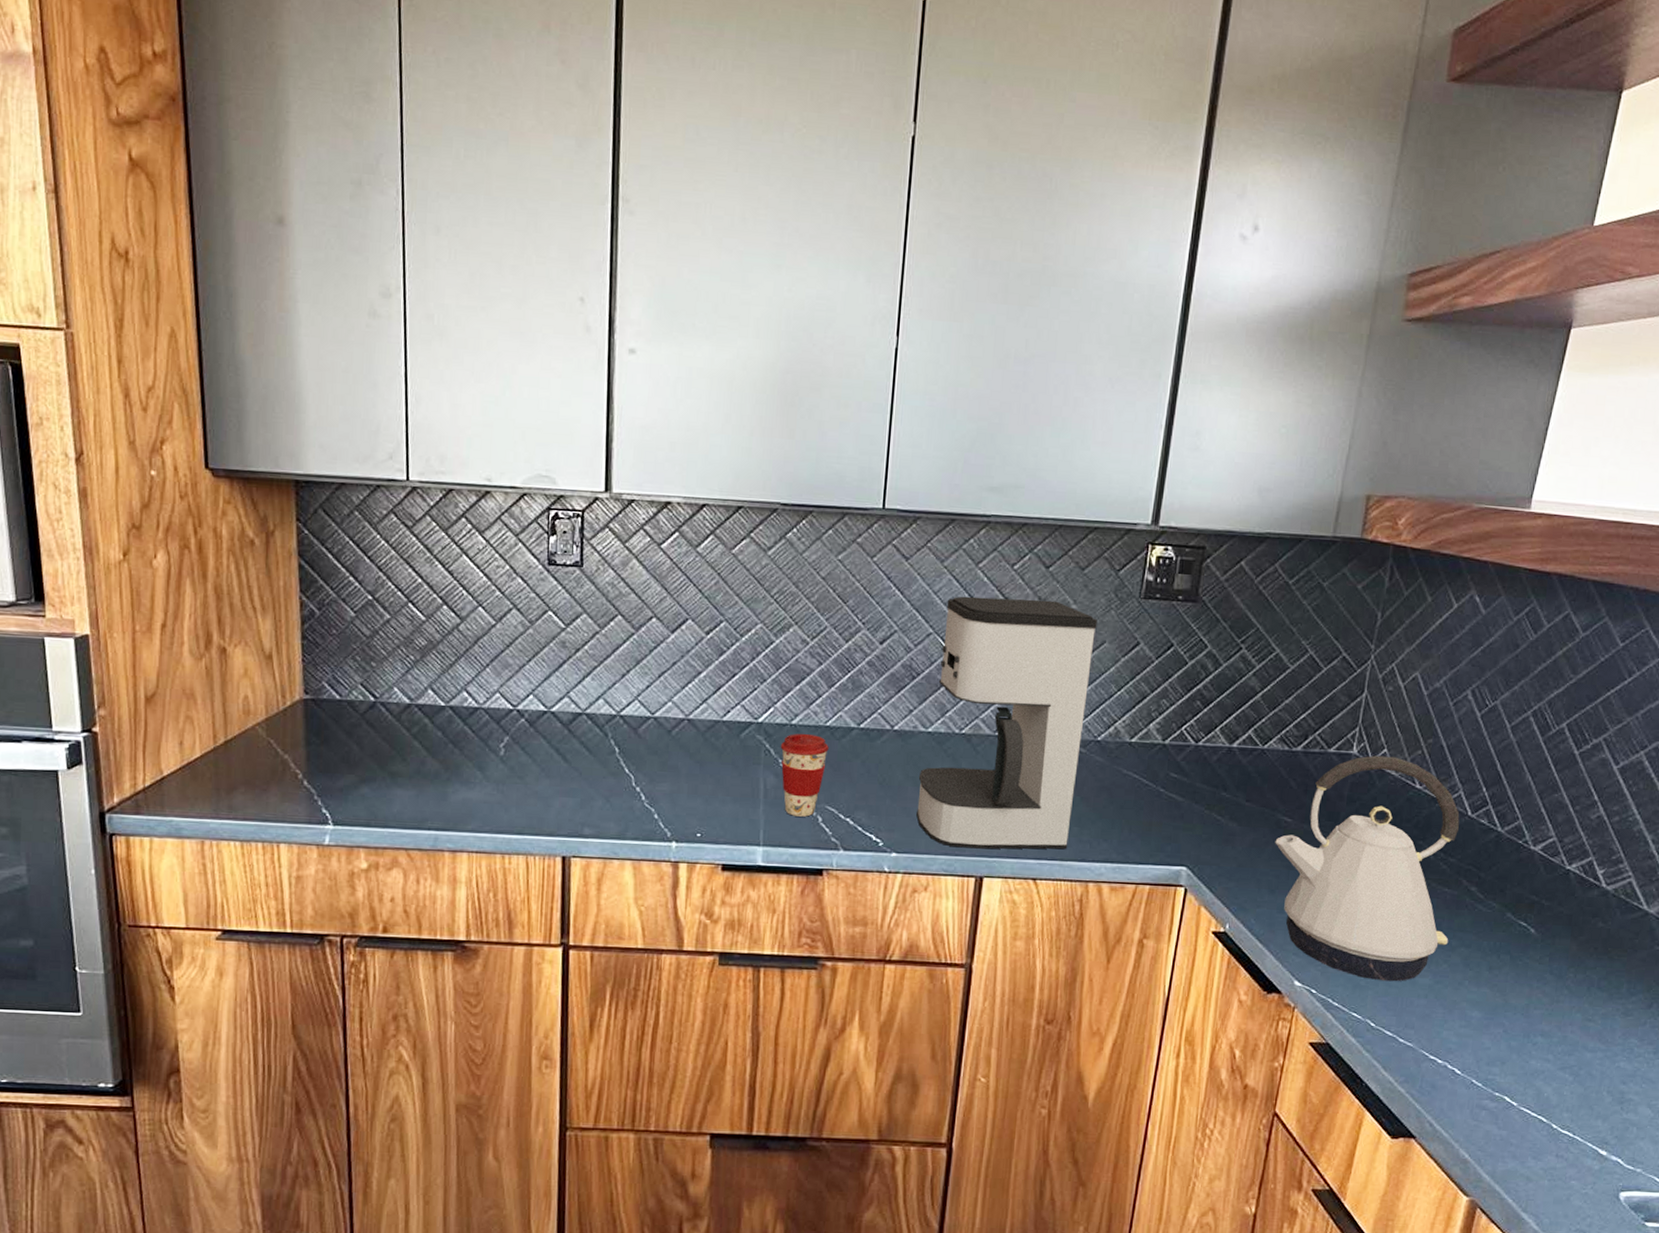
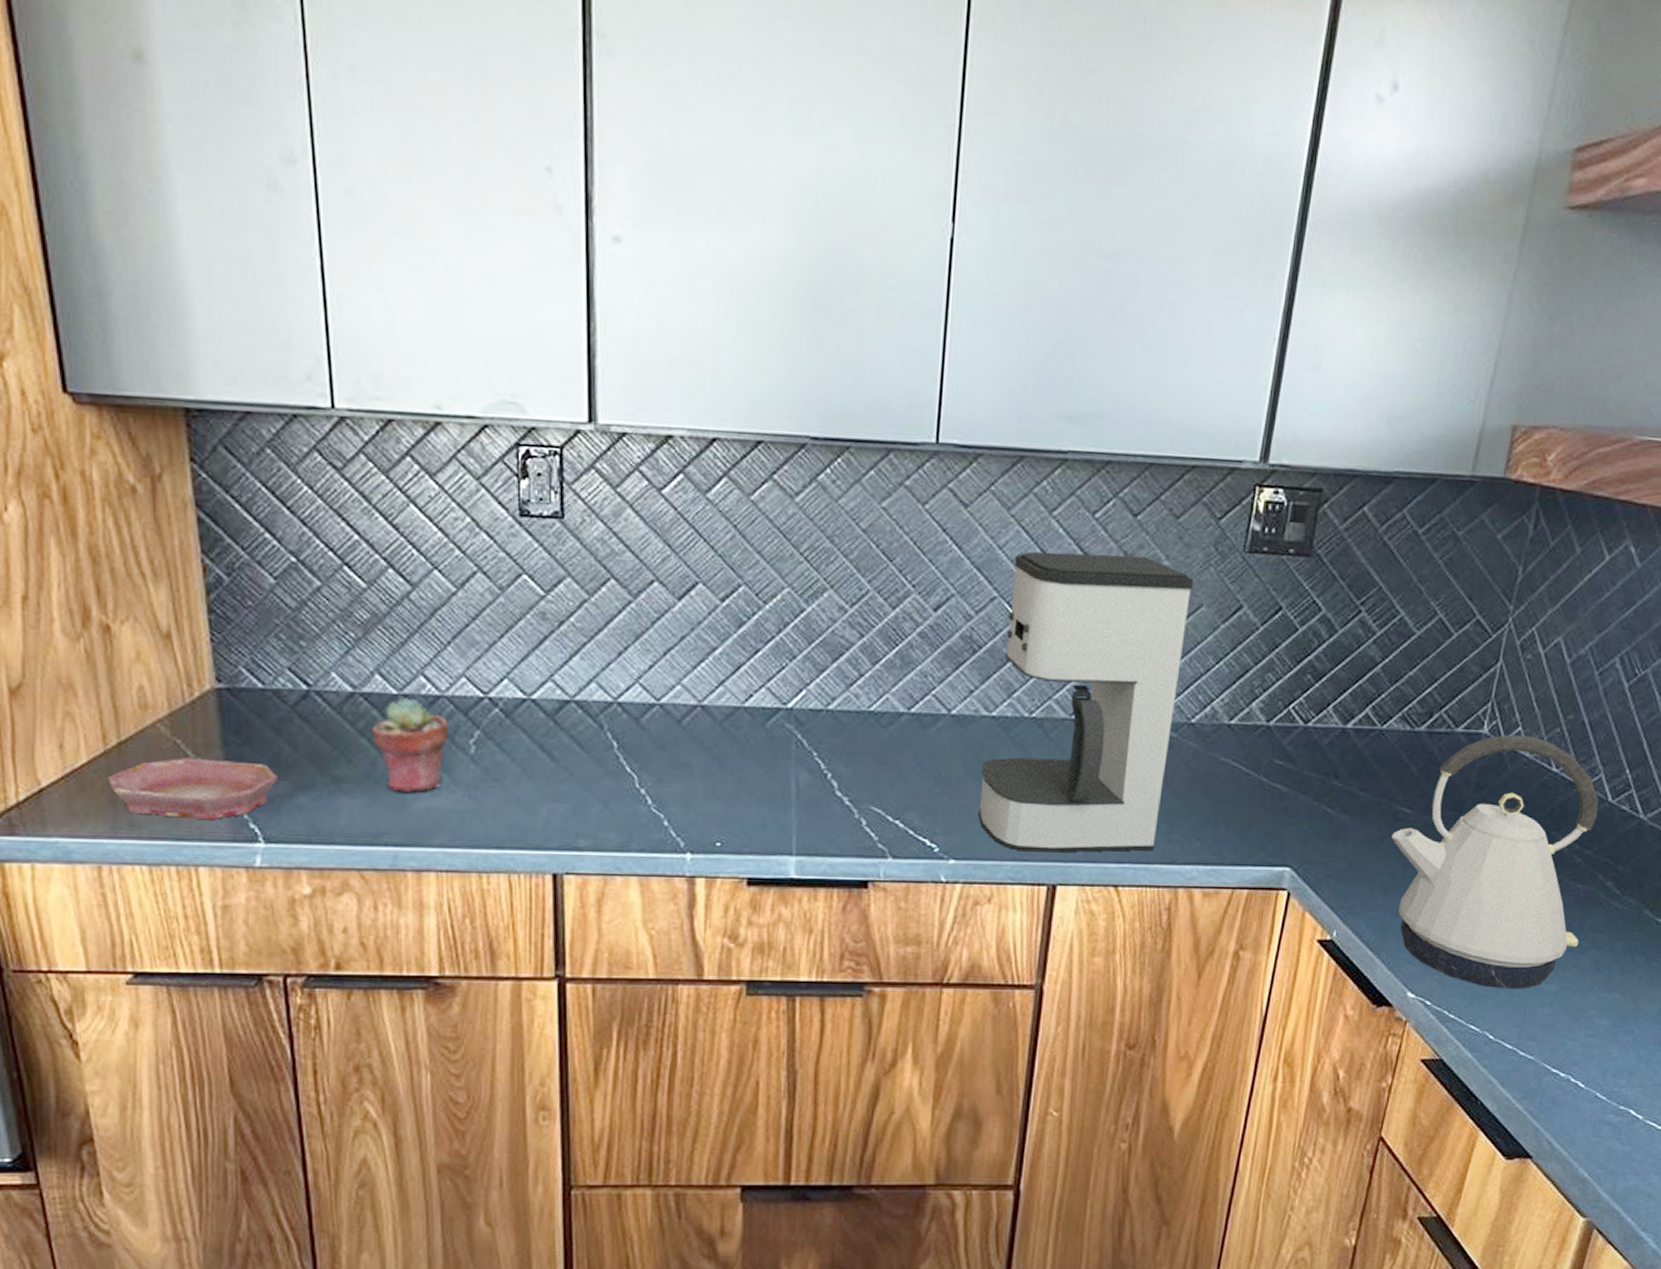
bowl: none [215,754,347,806] -> present [108,757,278,821]
potted succulent: none [423,709,485,787] -> present [372,697,449,794]
coffee cup: present [780,733,829,817] -> none [814,720,873,820]

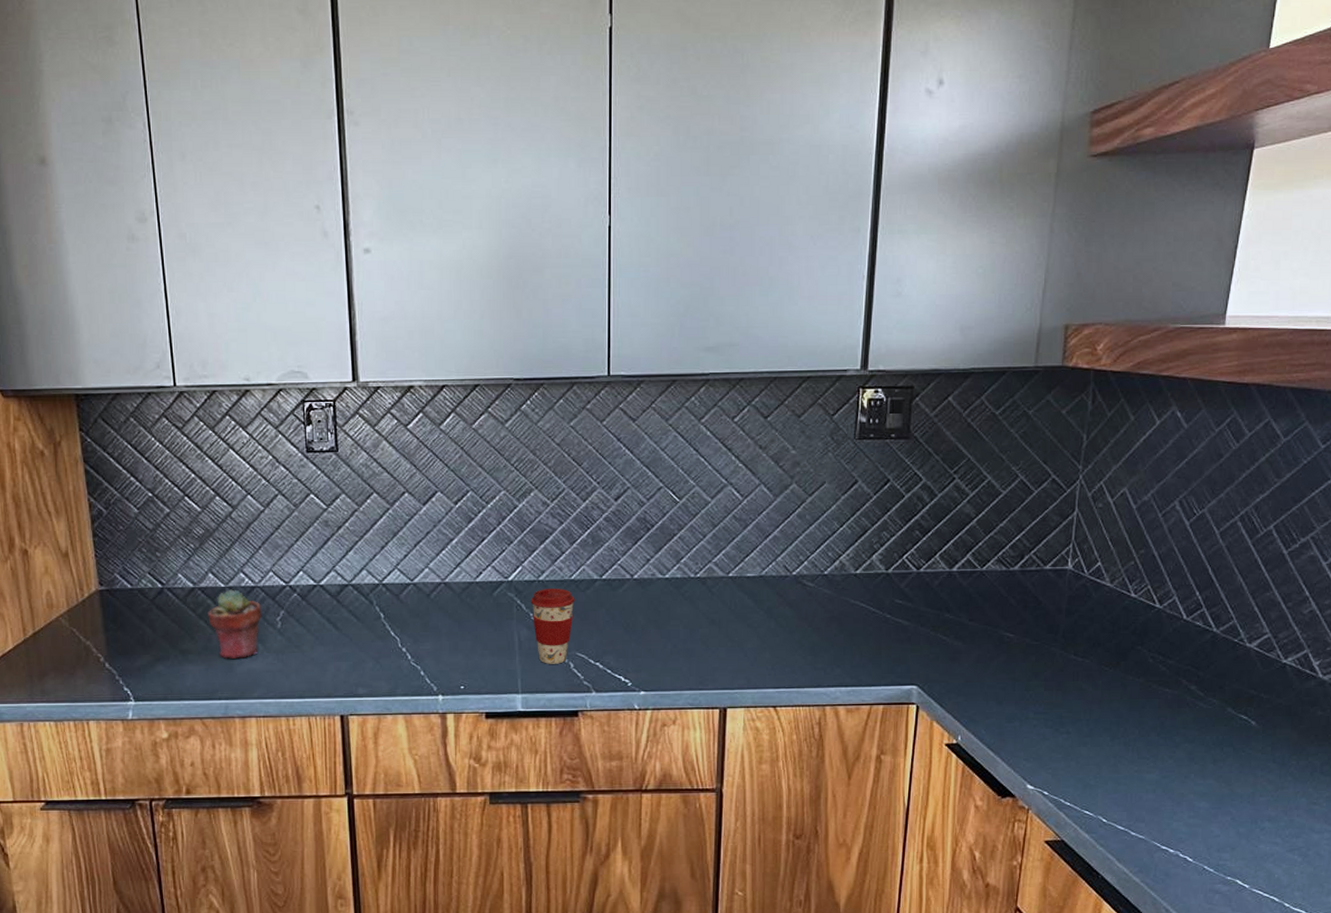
bowl: present [108,757,278,821] -> none [27,641,143,687]
coffee cup: none [814,720,873,820] -> present [530,588,575,664]
coffee maker: present [978,551,1194,853] -> none [661,448,816,682]
kettle: present [1391,734,1599,990] -> none [999,569,1175,780]

